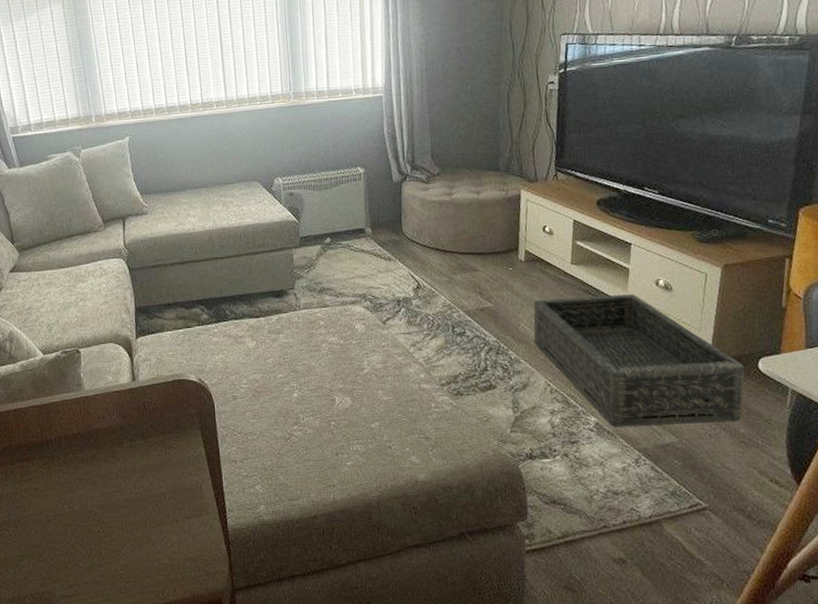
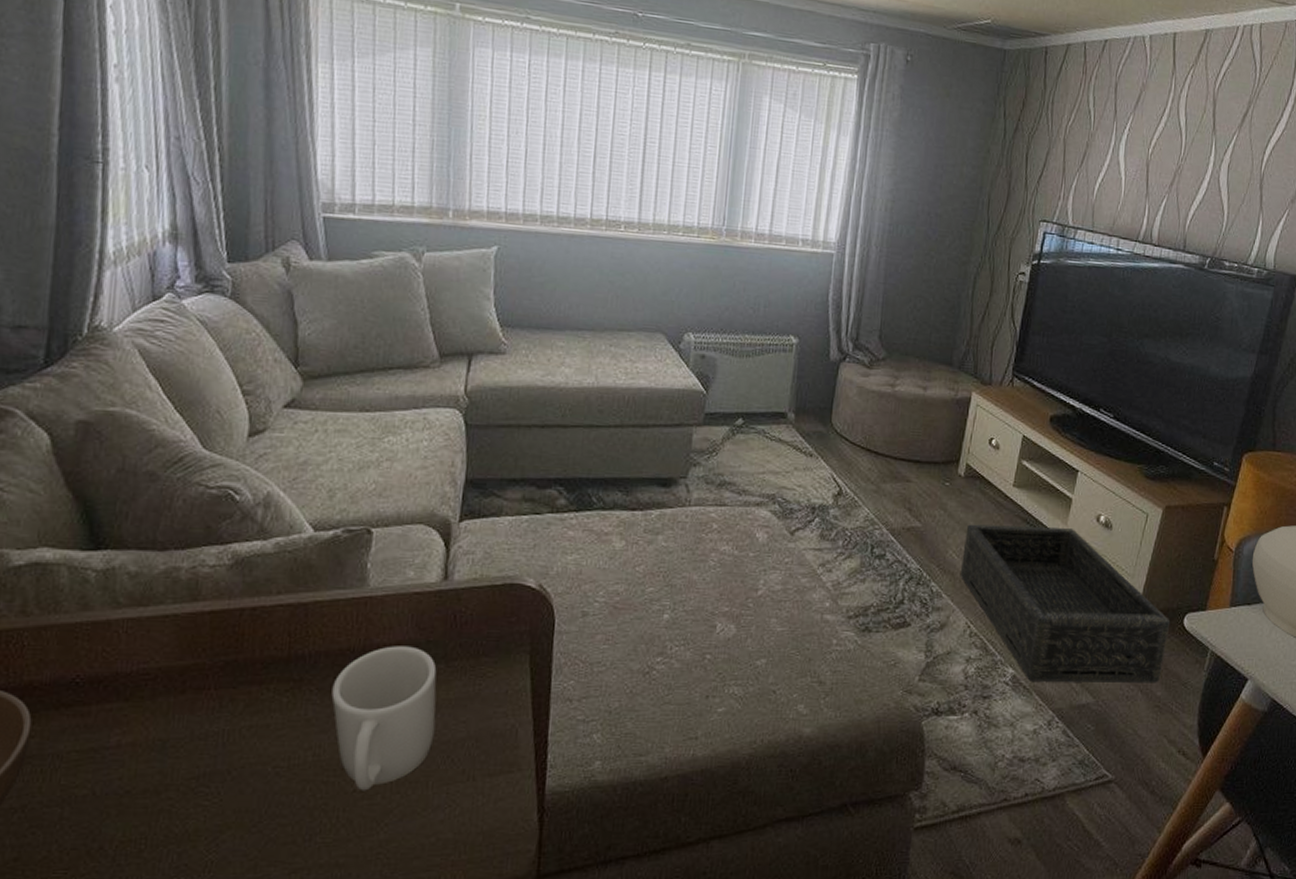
mug: none [72,429,145,531] -> present [331,646,437,791]

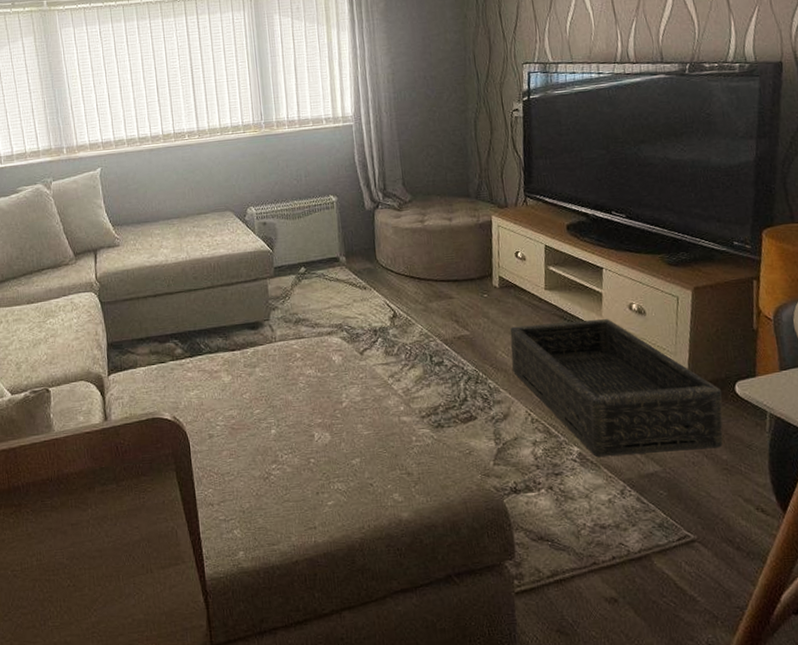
mug: present [331,646,437,791] -> none [41,473,118,586]

